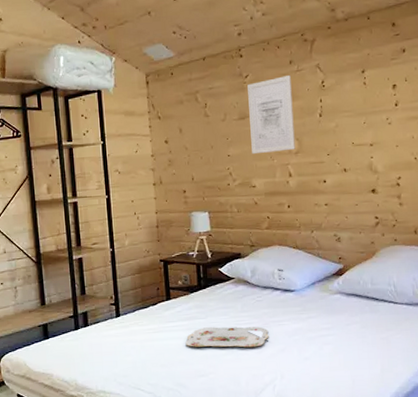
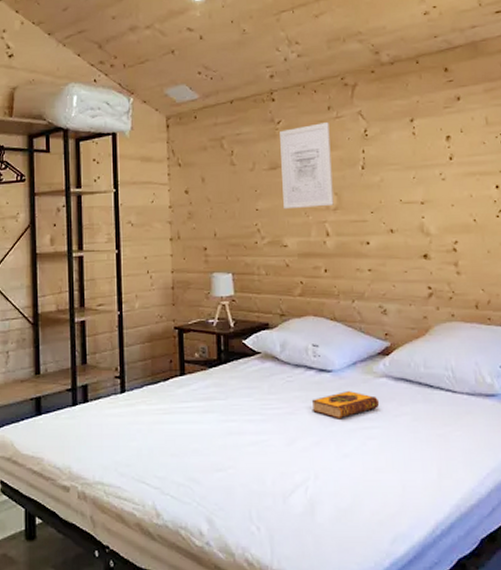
serving tray: present [185,326,269,348] -> none [201,410,301,438]
hardback book: none [277,306,334,330] -> present [311,391,380,420]

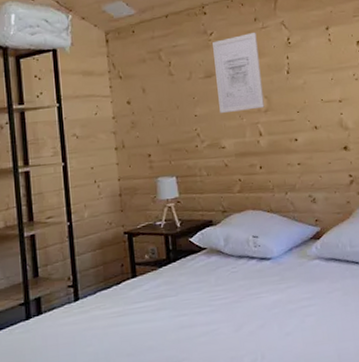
hardback book: present [311,391,380,420] -> none [254,275,315,302]

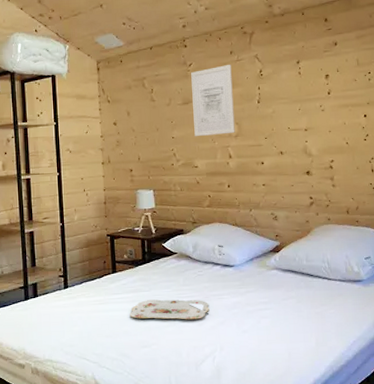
serving tray: none [154,301,247,330] -> present [129,299,209,320]

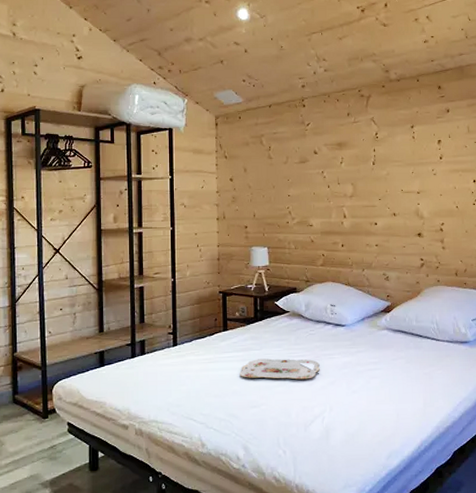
wall art: present [191,65,235,137] -> none [309,126,350,196]

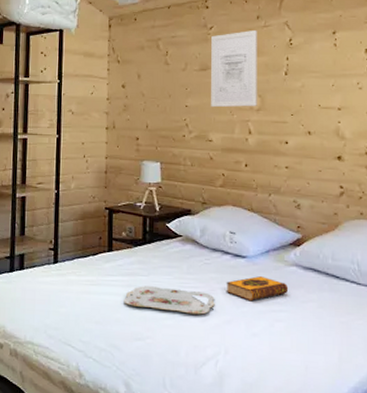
wall art: none [309,126,350,196] -> present [211,31,257,108]
hardback book: none [328,341,382,364] -> present [226,276,289,302]

